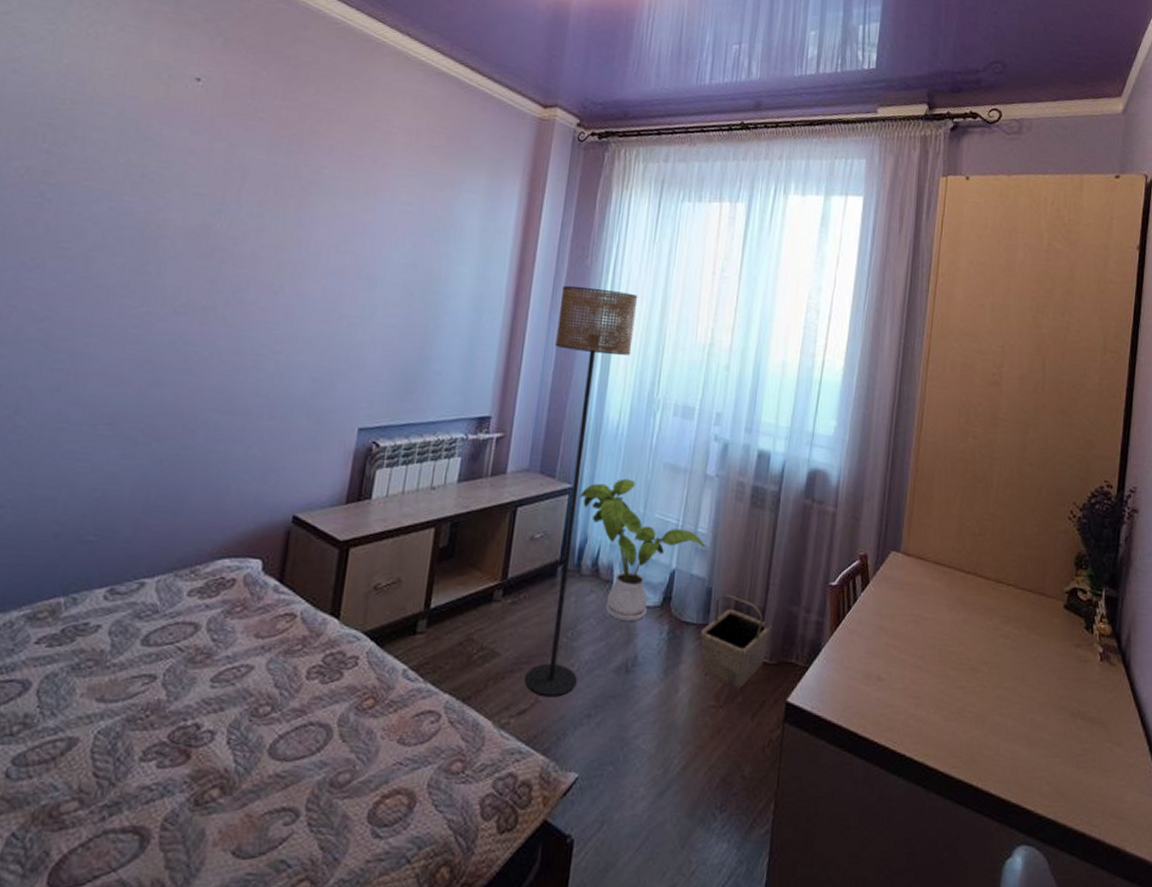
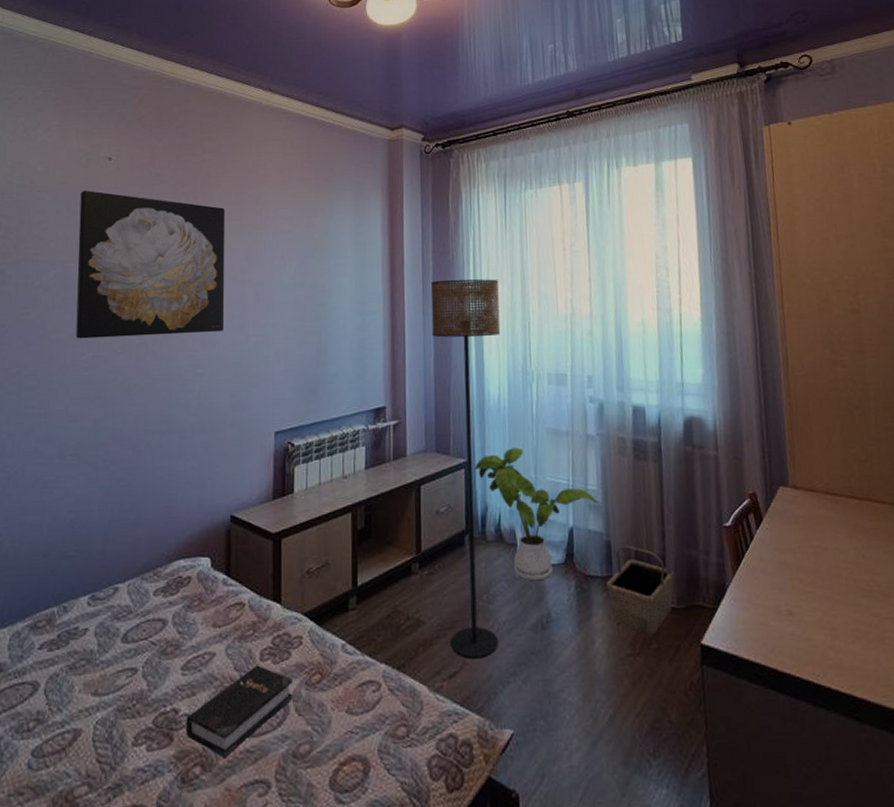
wall art: none [127,112,335,306] -> present [76,190,225,339]
hardback book: none [206,683,341,782] -> present [185,665,293,759]

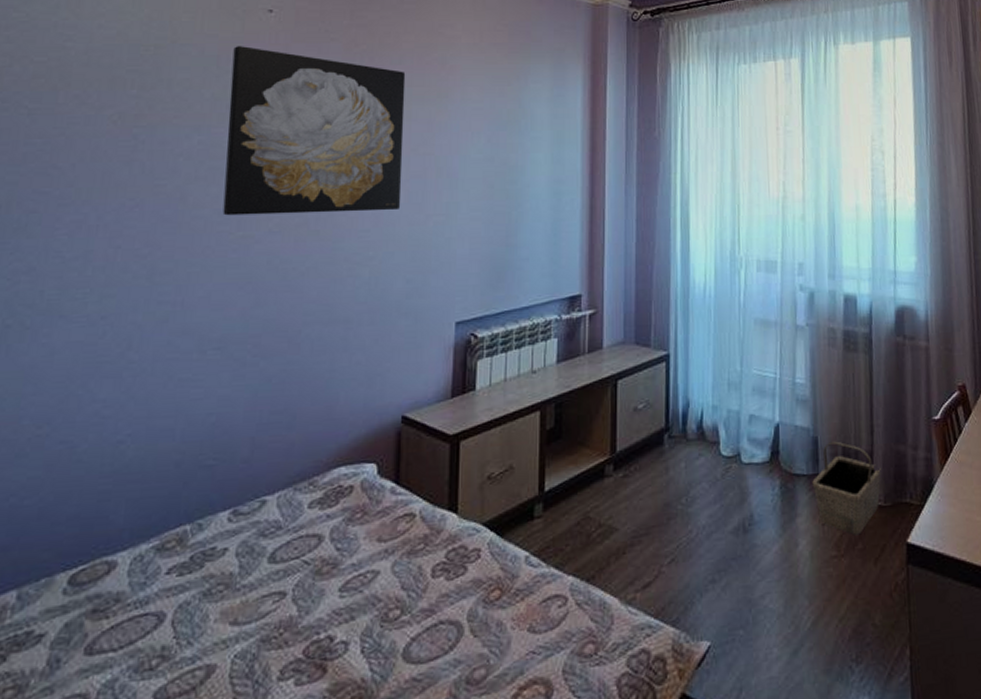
hardback book: present [185,665,293,759] -> none [342,582,468,690]
floor lamp: present [430,279,501,659] -> none [634,157,709,567]
house plant: present [473,447,598,581] -> none [675,339,806,481]

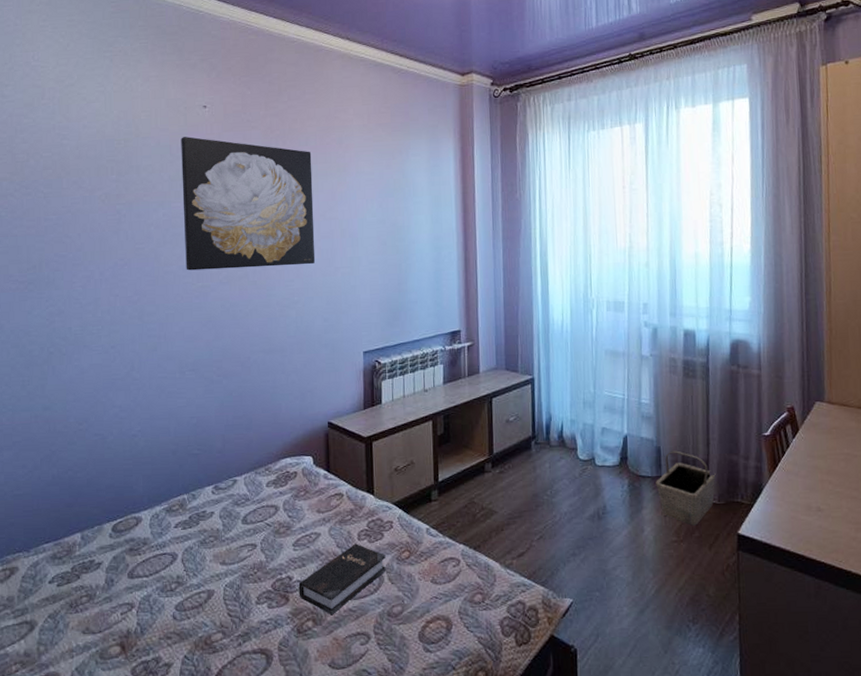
hardback book: none [342,582,468,690] -> present [298,543,386,616]

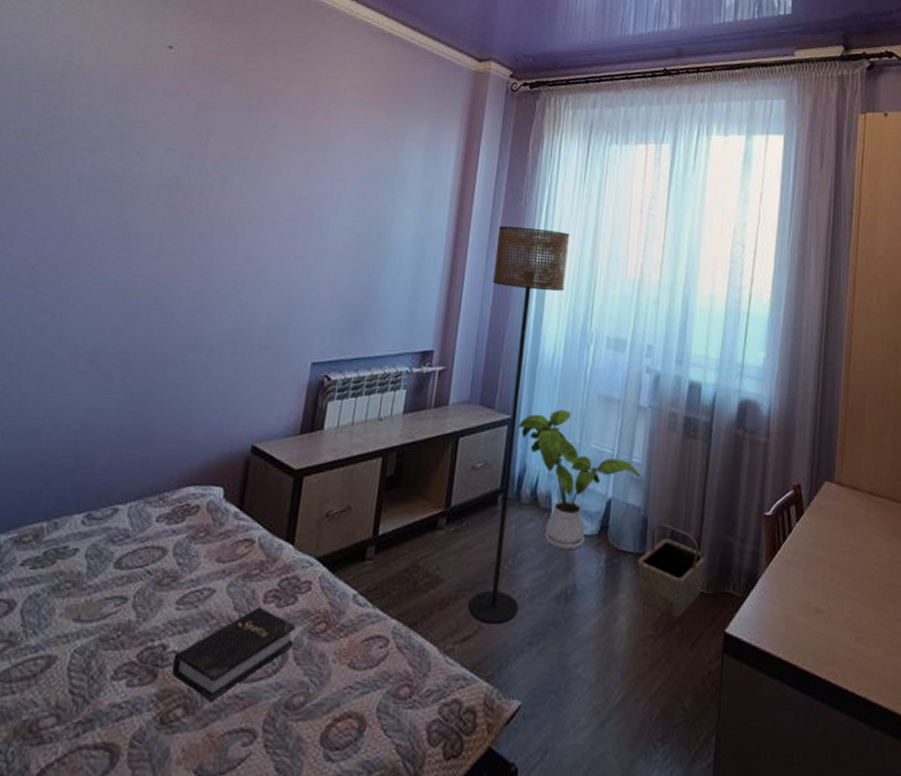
wall art: present [181,136,316,271] -> none [107,77,290,250]
floor lamp: none [499,215,564,542] -> present [469,226,570,624]
house plant: none [539,366,650,480] -> present [517,409,641,550]

